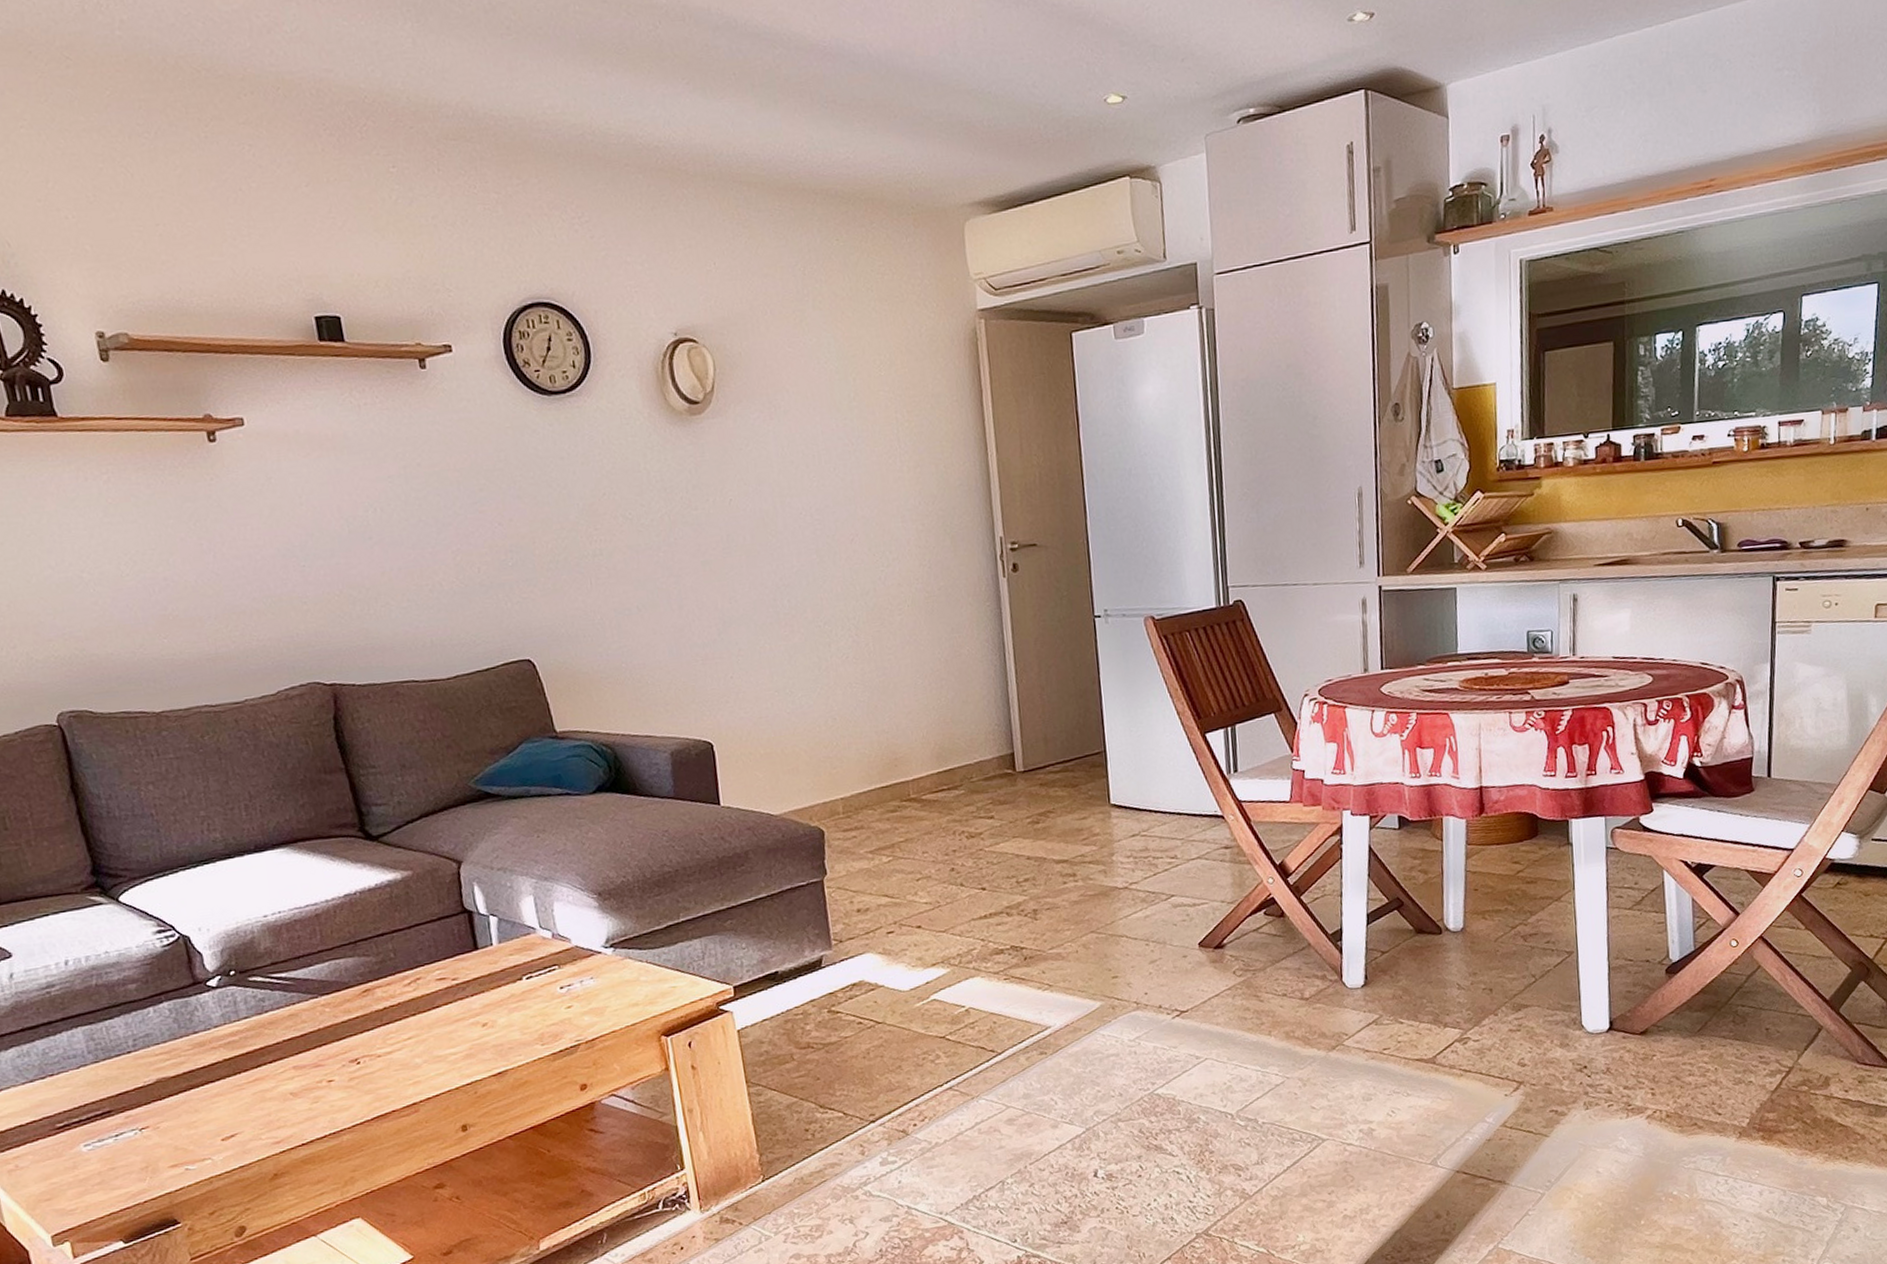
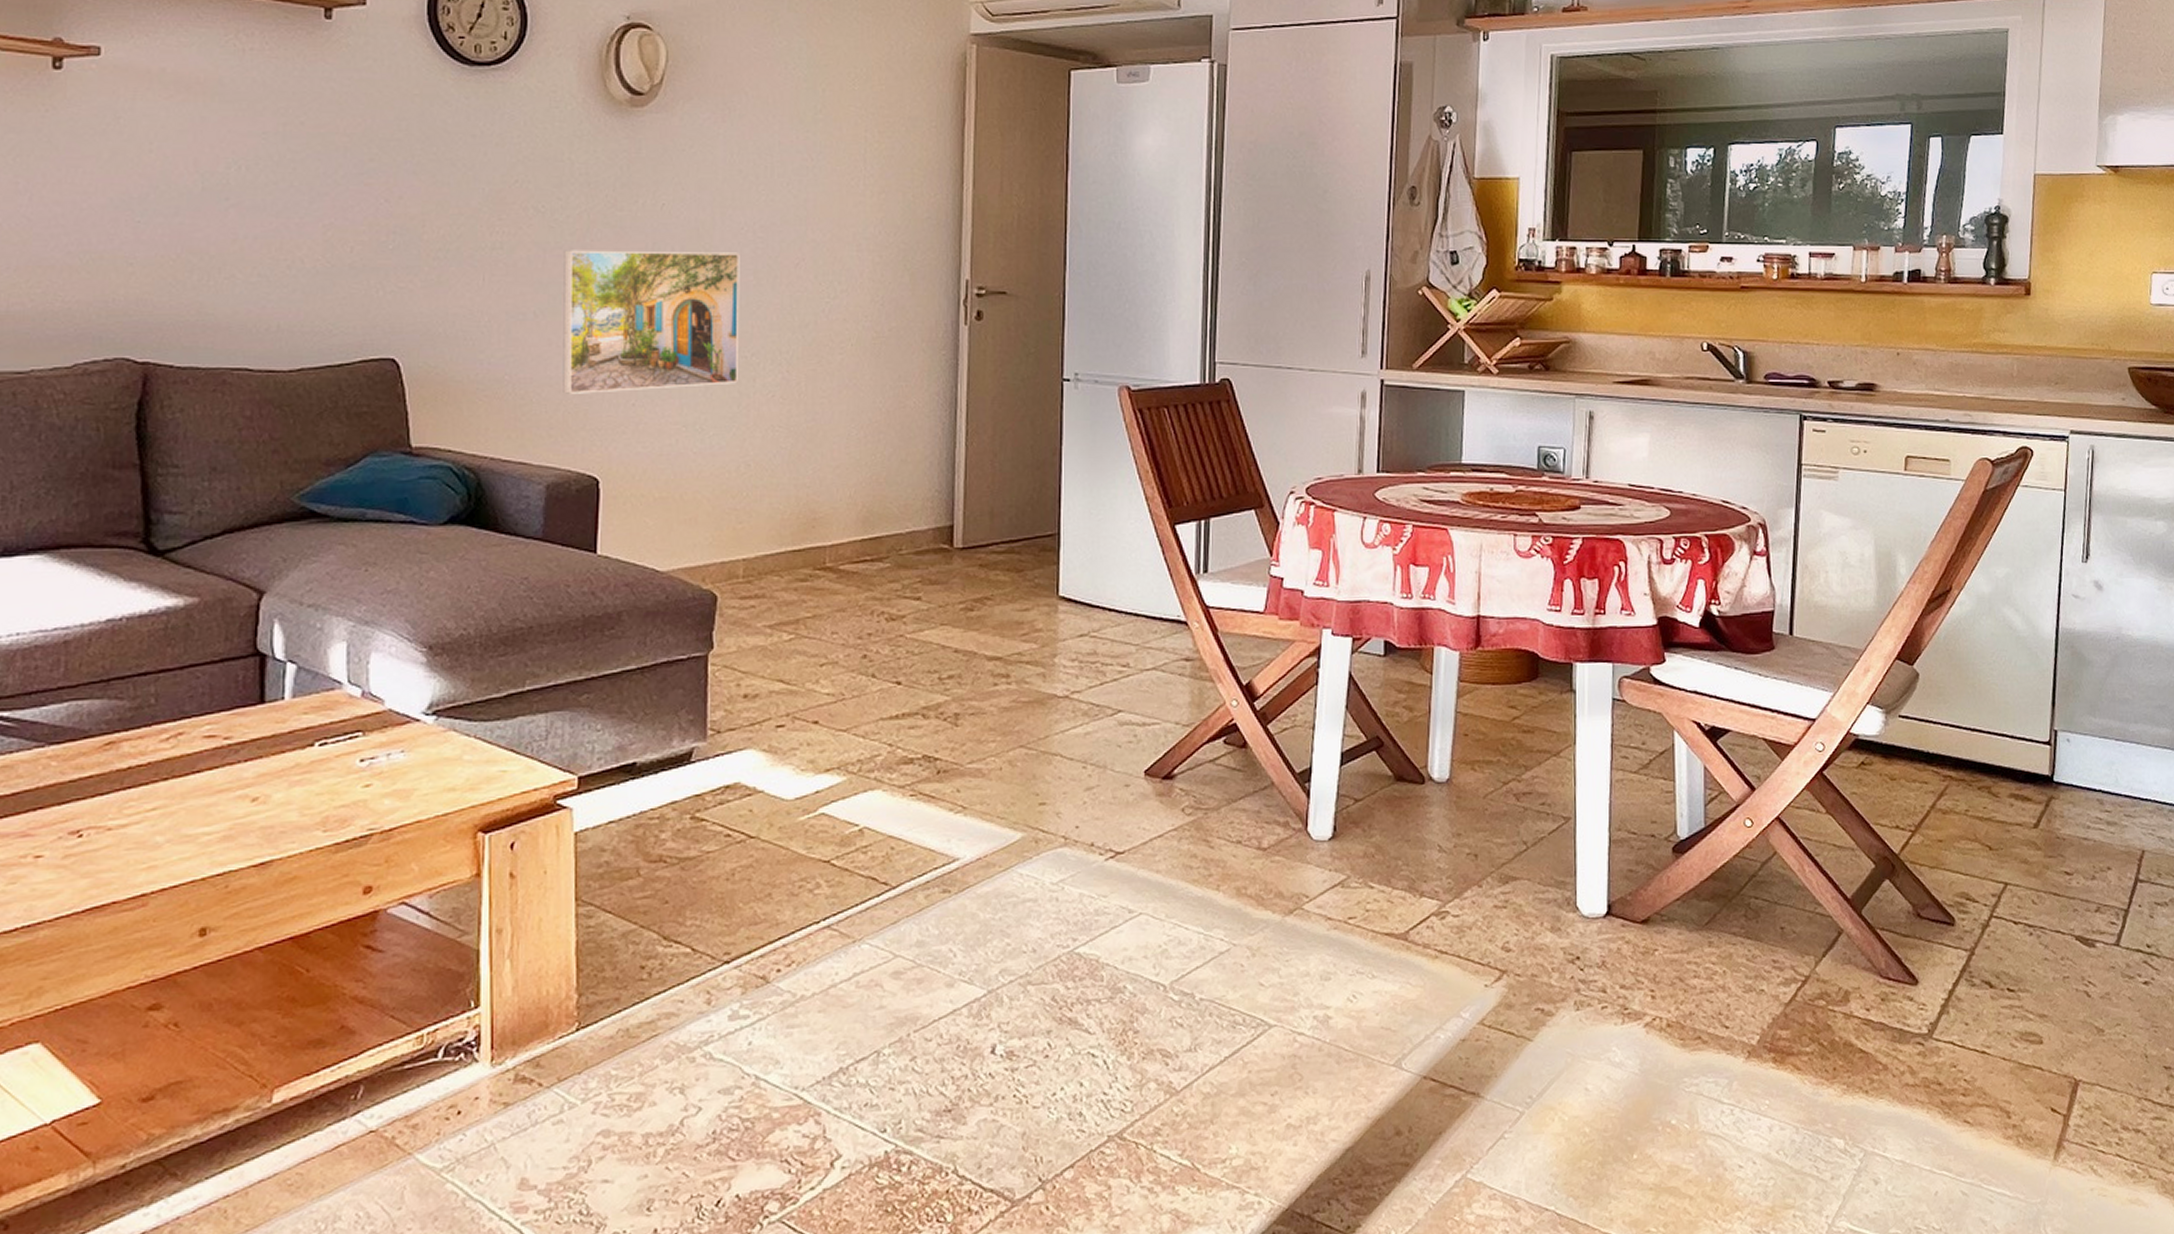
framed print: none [653,535,816,674] -> present [563,250,740,394]

